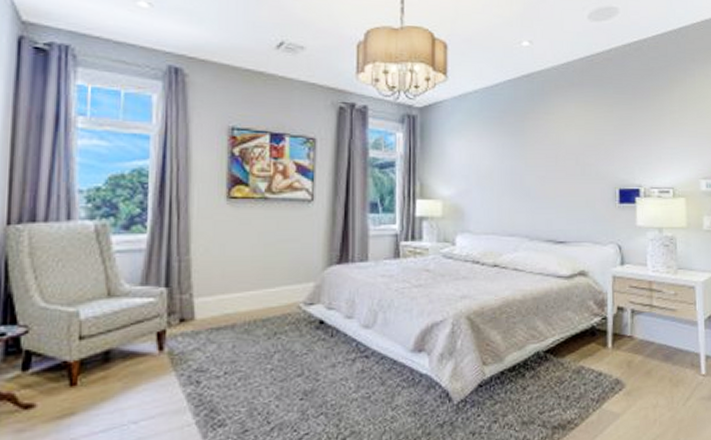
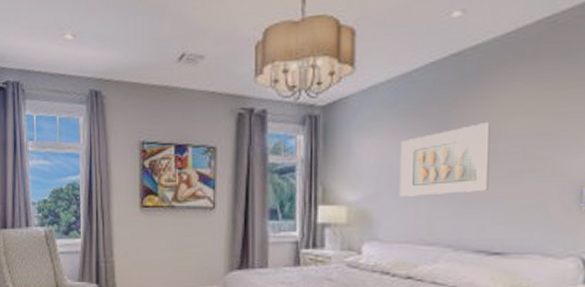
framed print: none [485,132,553,193] -> present [399,121,490,197]

